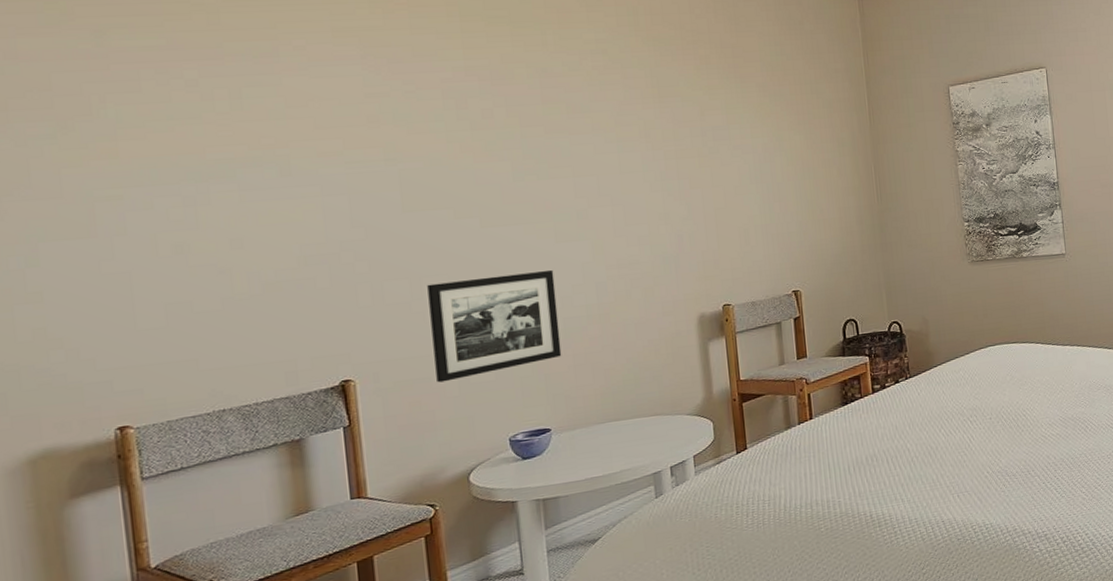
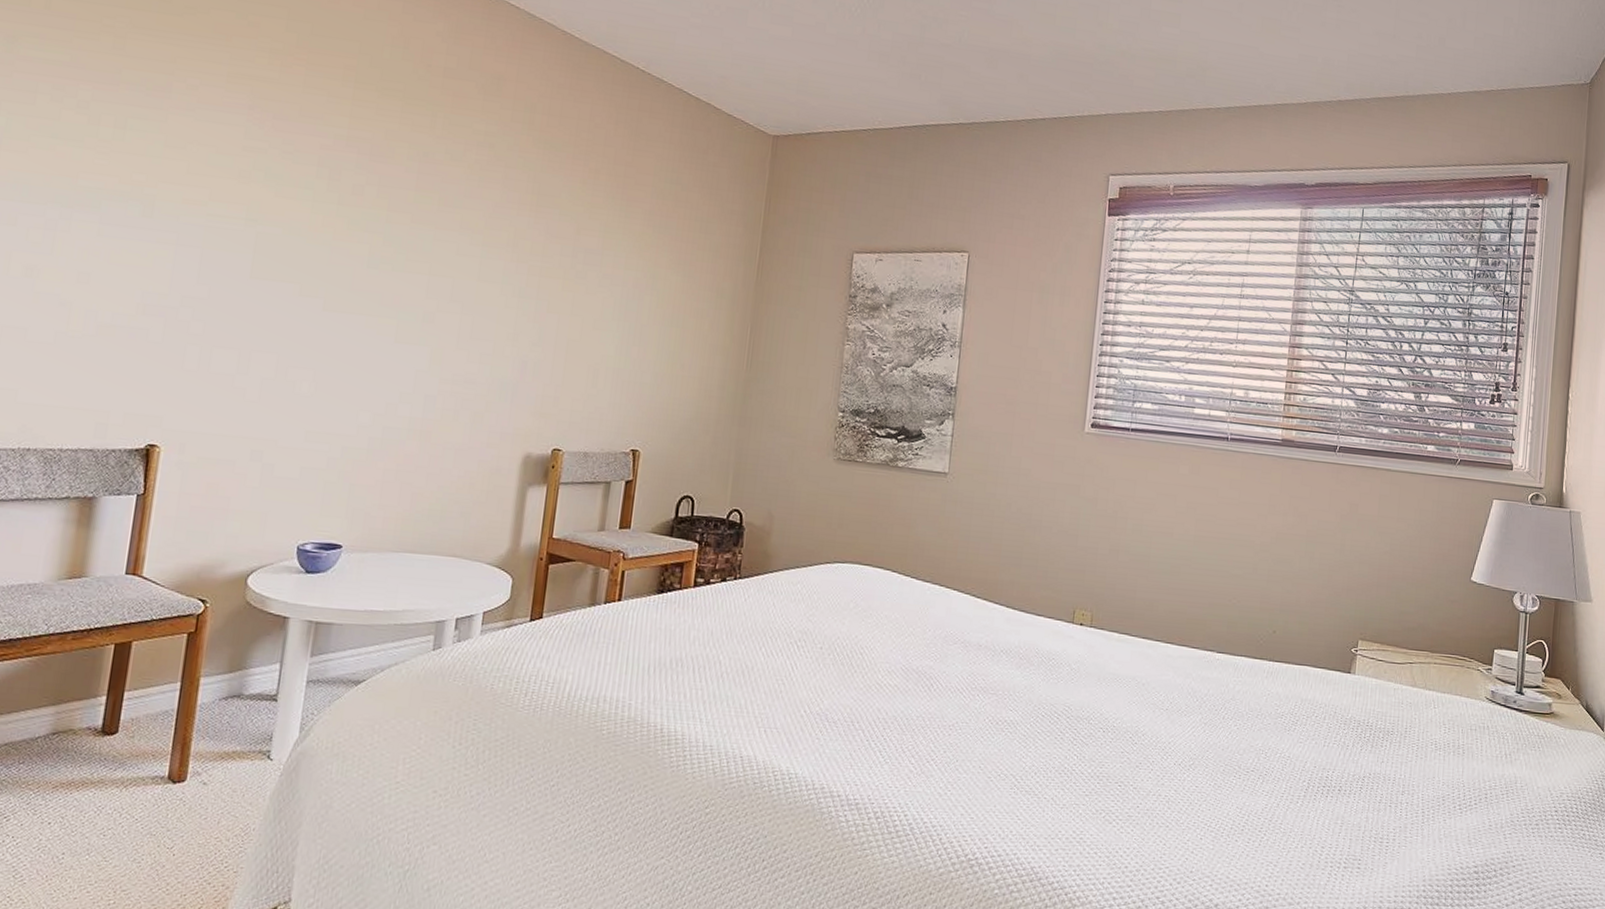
picture frame: present [427,269,562,383] -> none [240,360,385,470]

